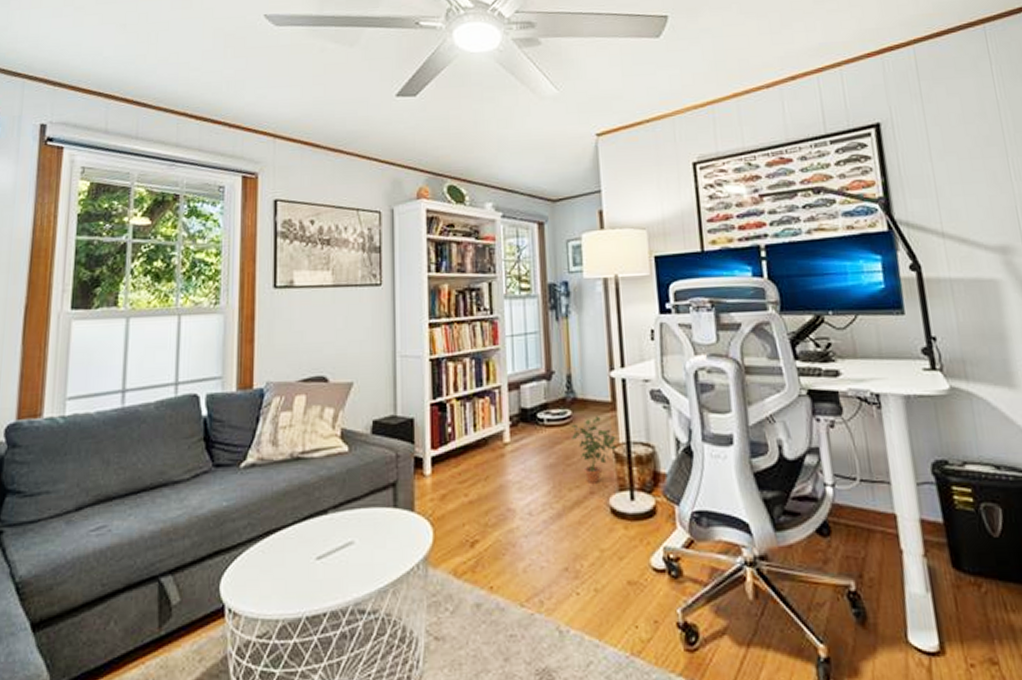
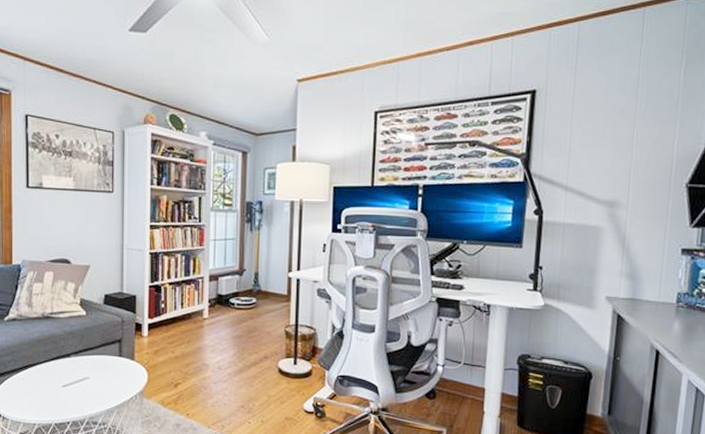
potted plant: present [571,416,617,483] -> none [255,304,288,351]

